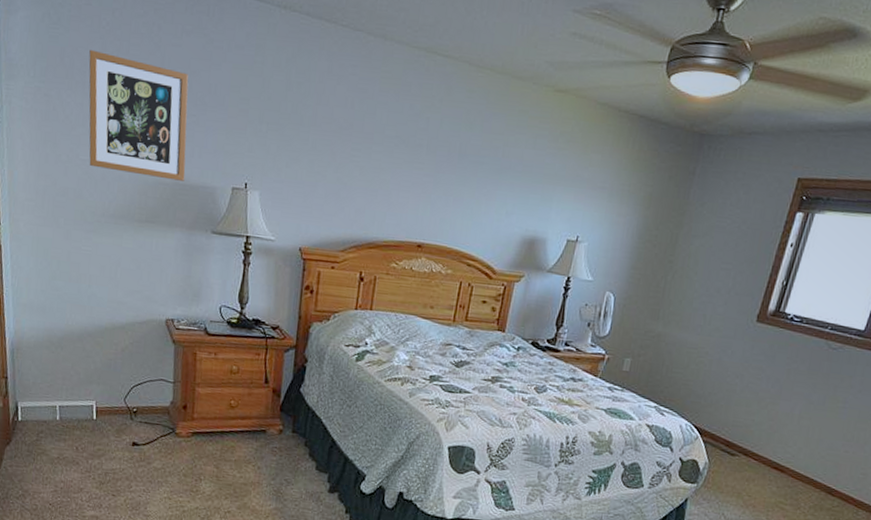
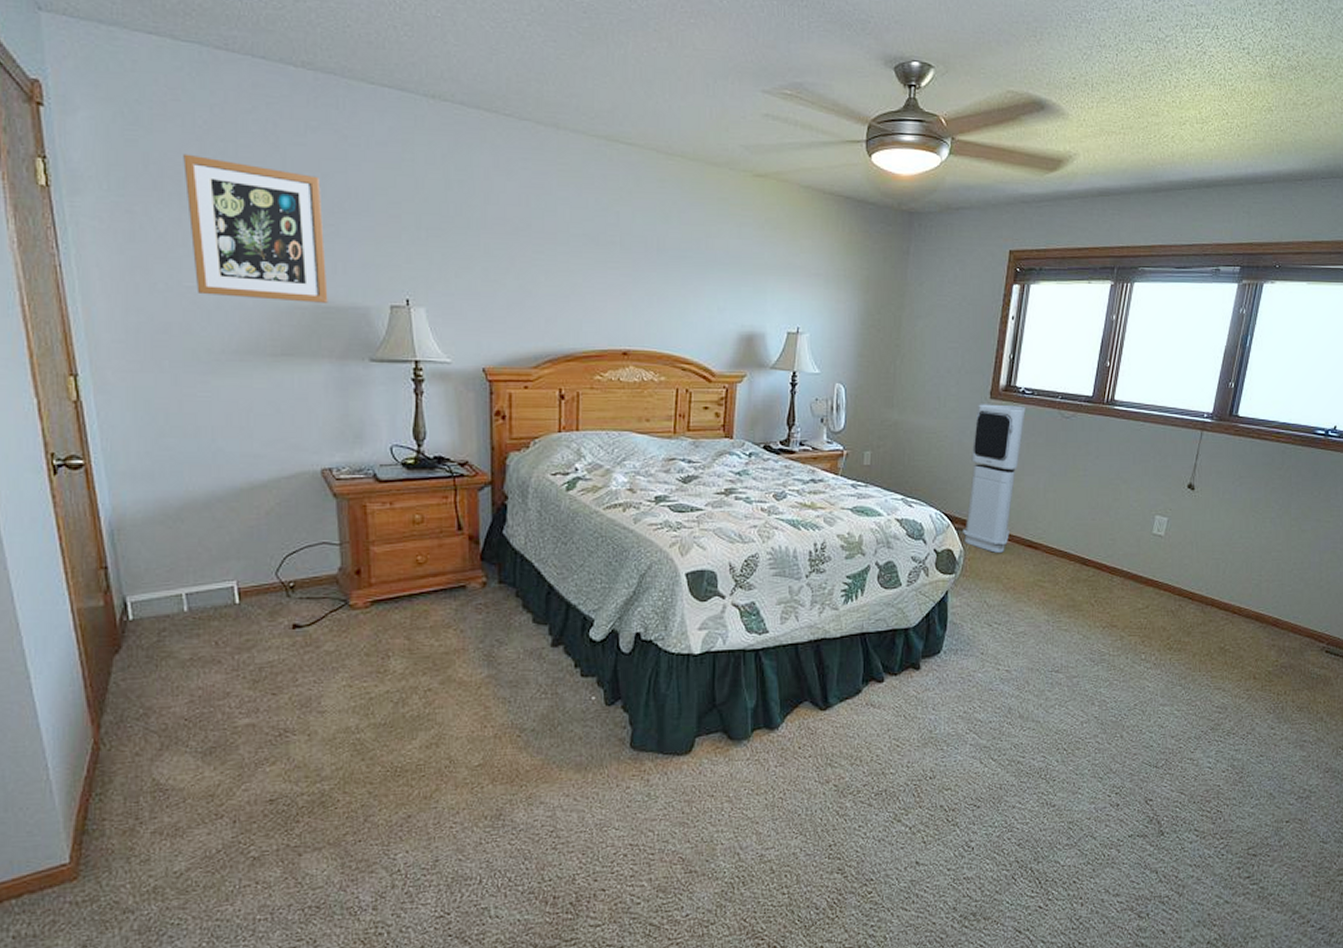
air purifier: none [709,325,792,471] -> present [962,404,1026,553]

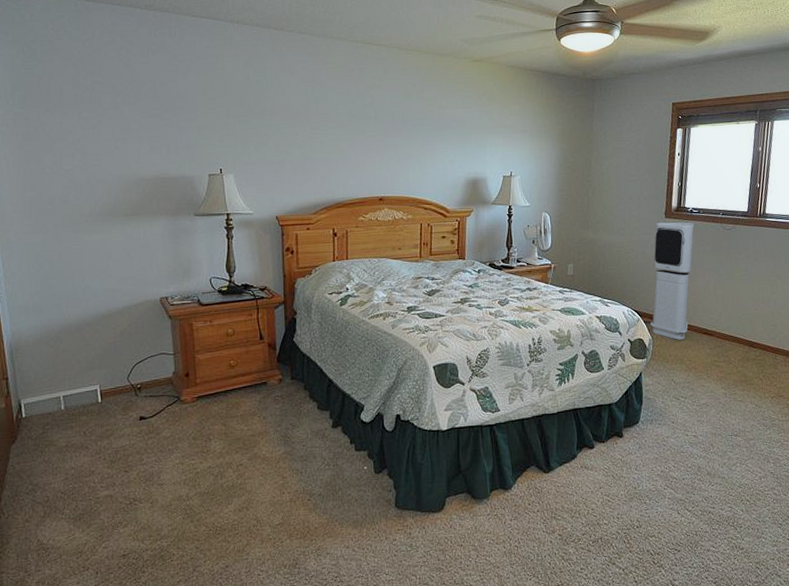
wall art: present [183,153,328,303] -> none [64,75,164,176]

